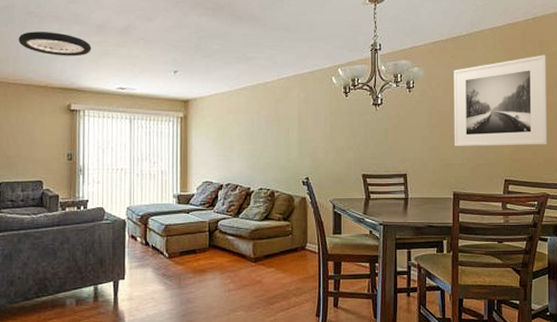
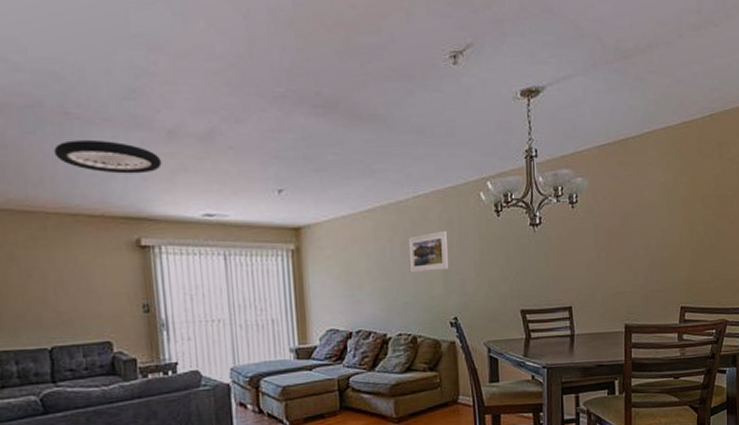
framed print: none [272,106,304,140] -> present [408,230,449,273]
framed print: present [454,55,548,147] -> none [622,159,726,272]

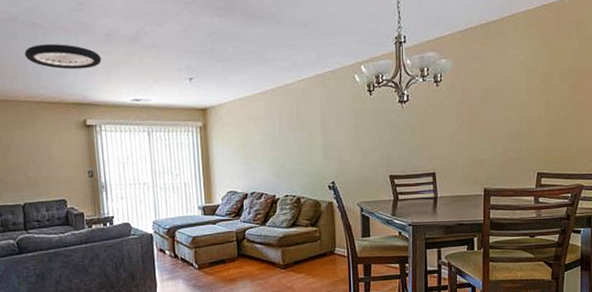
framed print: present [408,230,449,273] -> none [293,108,328,145]

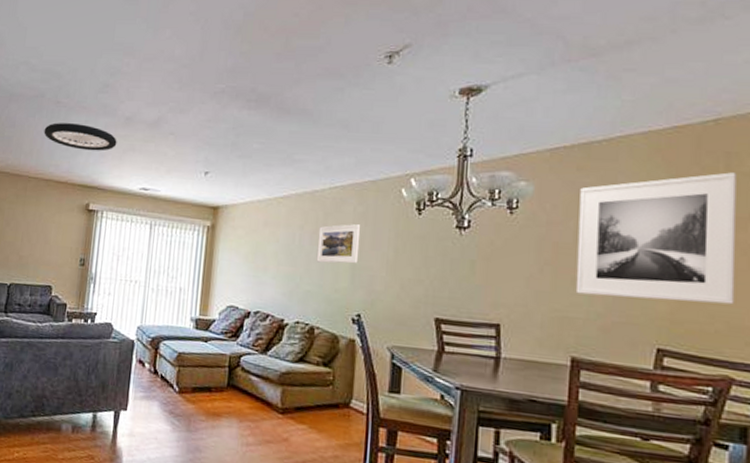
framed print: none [293,108,328,145] -> present [316,223,361,264]
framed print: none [484,37,584,141] -> present [575,172,737,305]

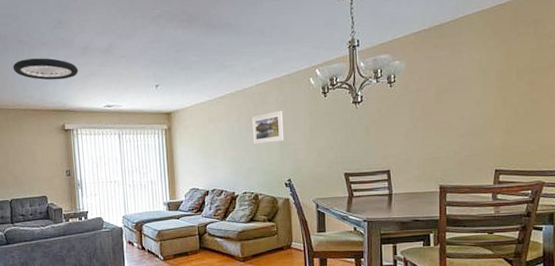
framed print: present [575,172,737,305] -> none [437,35,543,139]

